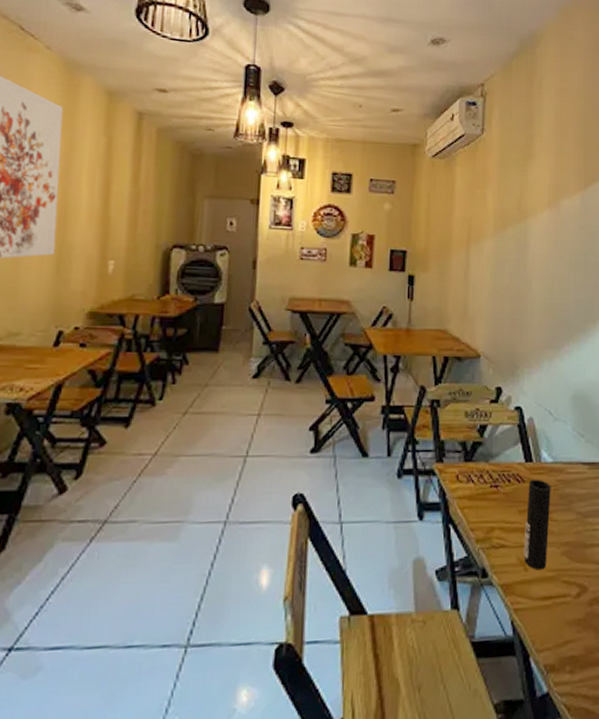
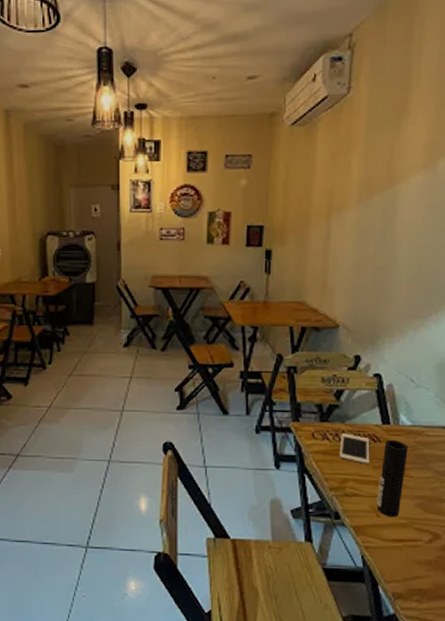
cell phone: none [484,474,515,509] -> present [339,433,370,464]

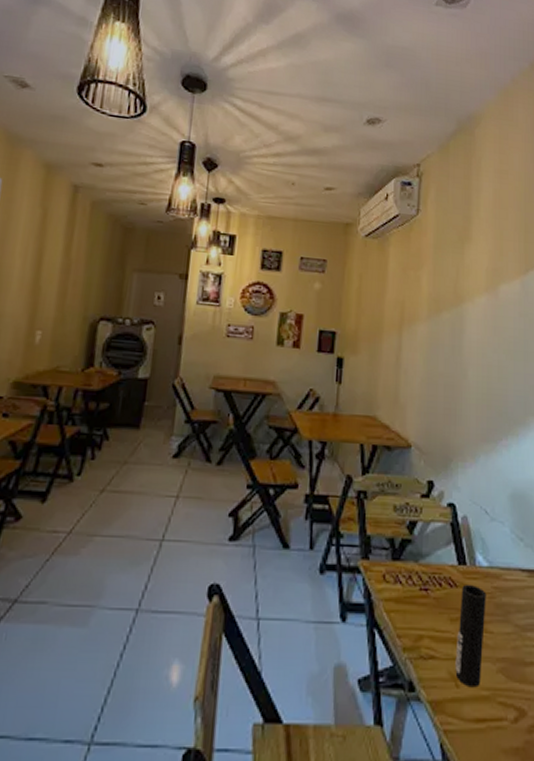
cell phone: present [339,433,370,464] -> none [412,575,446,616]

